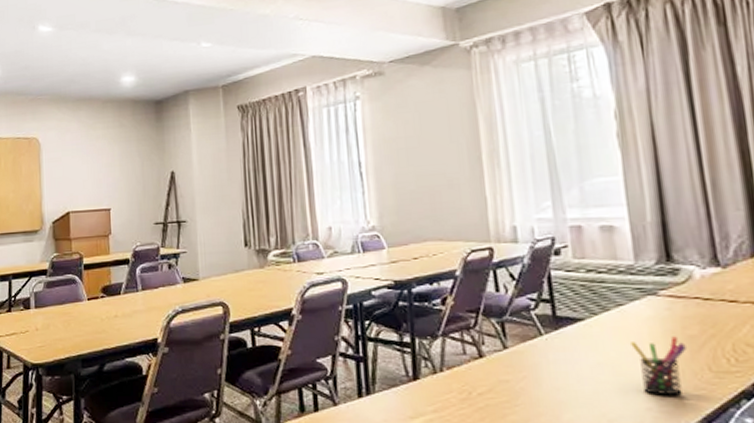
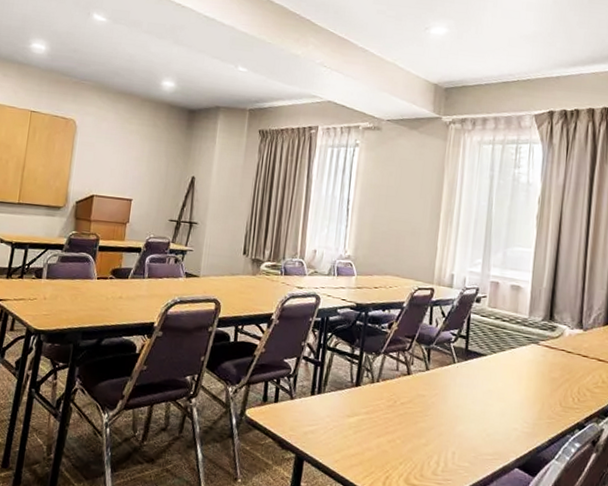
pen holder: present [631,336,686,394] -> none [513,376,549,421]

